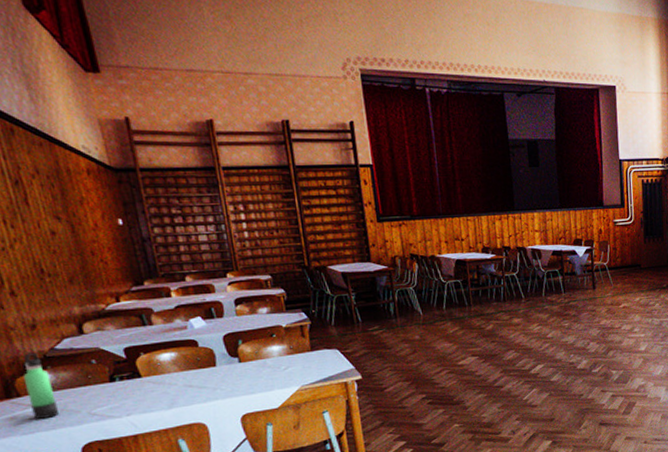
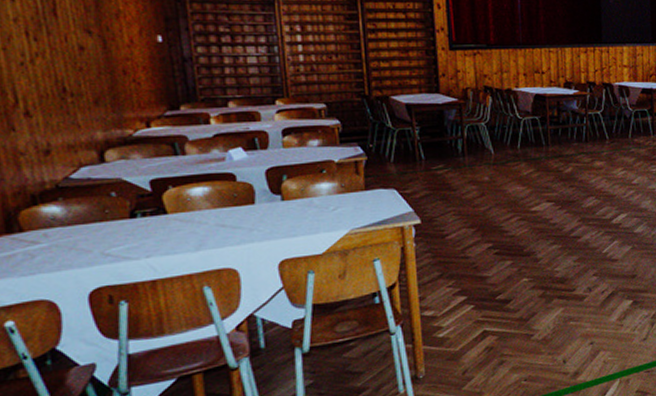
thermos bottle: present [23,352,60,420] -> none [28,181,68,260]

